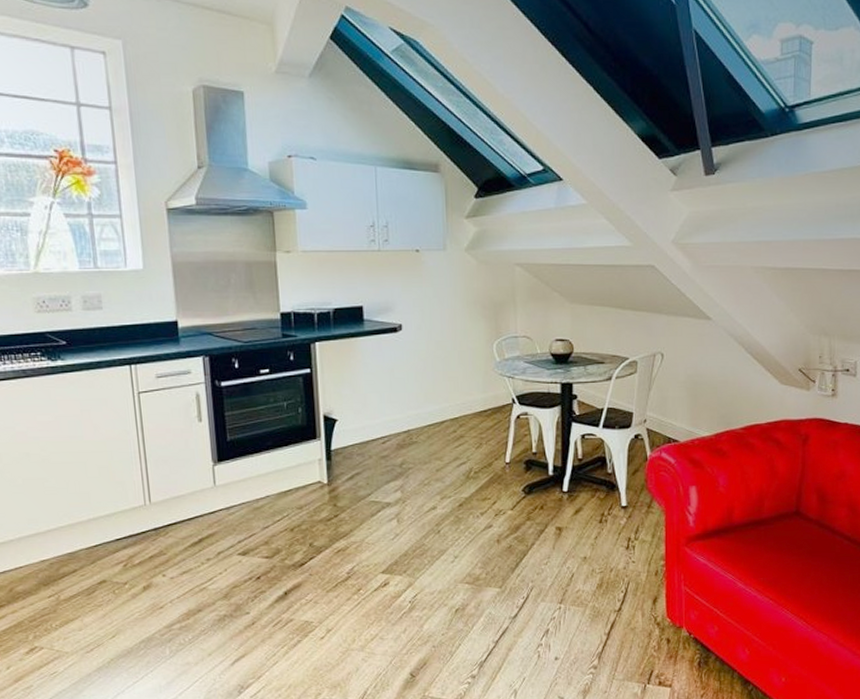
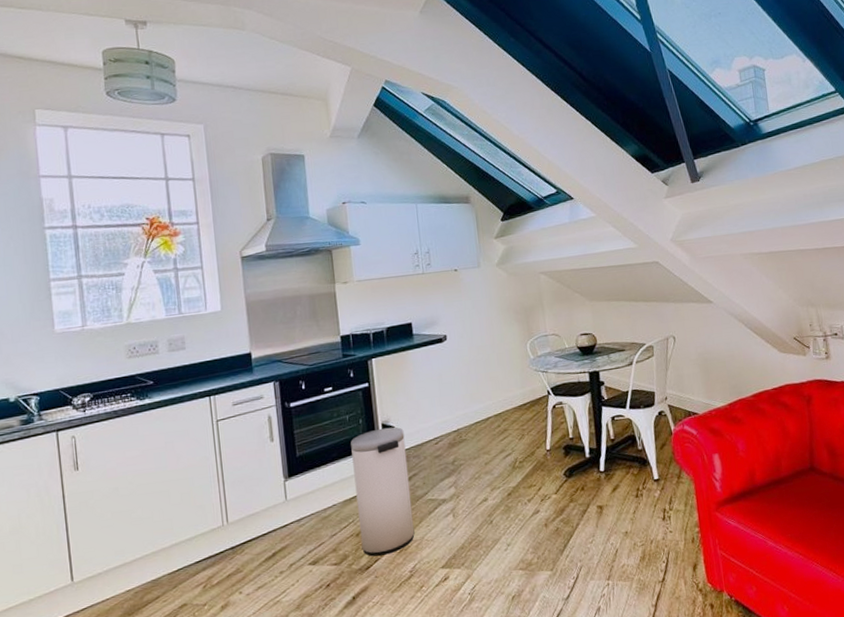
pedal bin: none [288,420,354,554] -> present [350,427,415,557]

